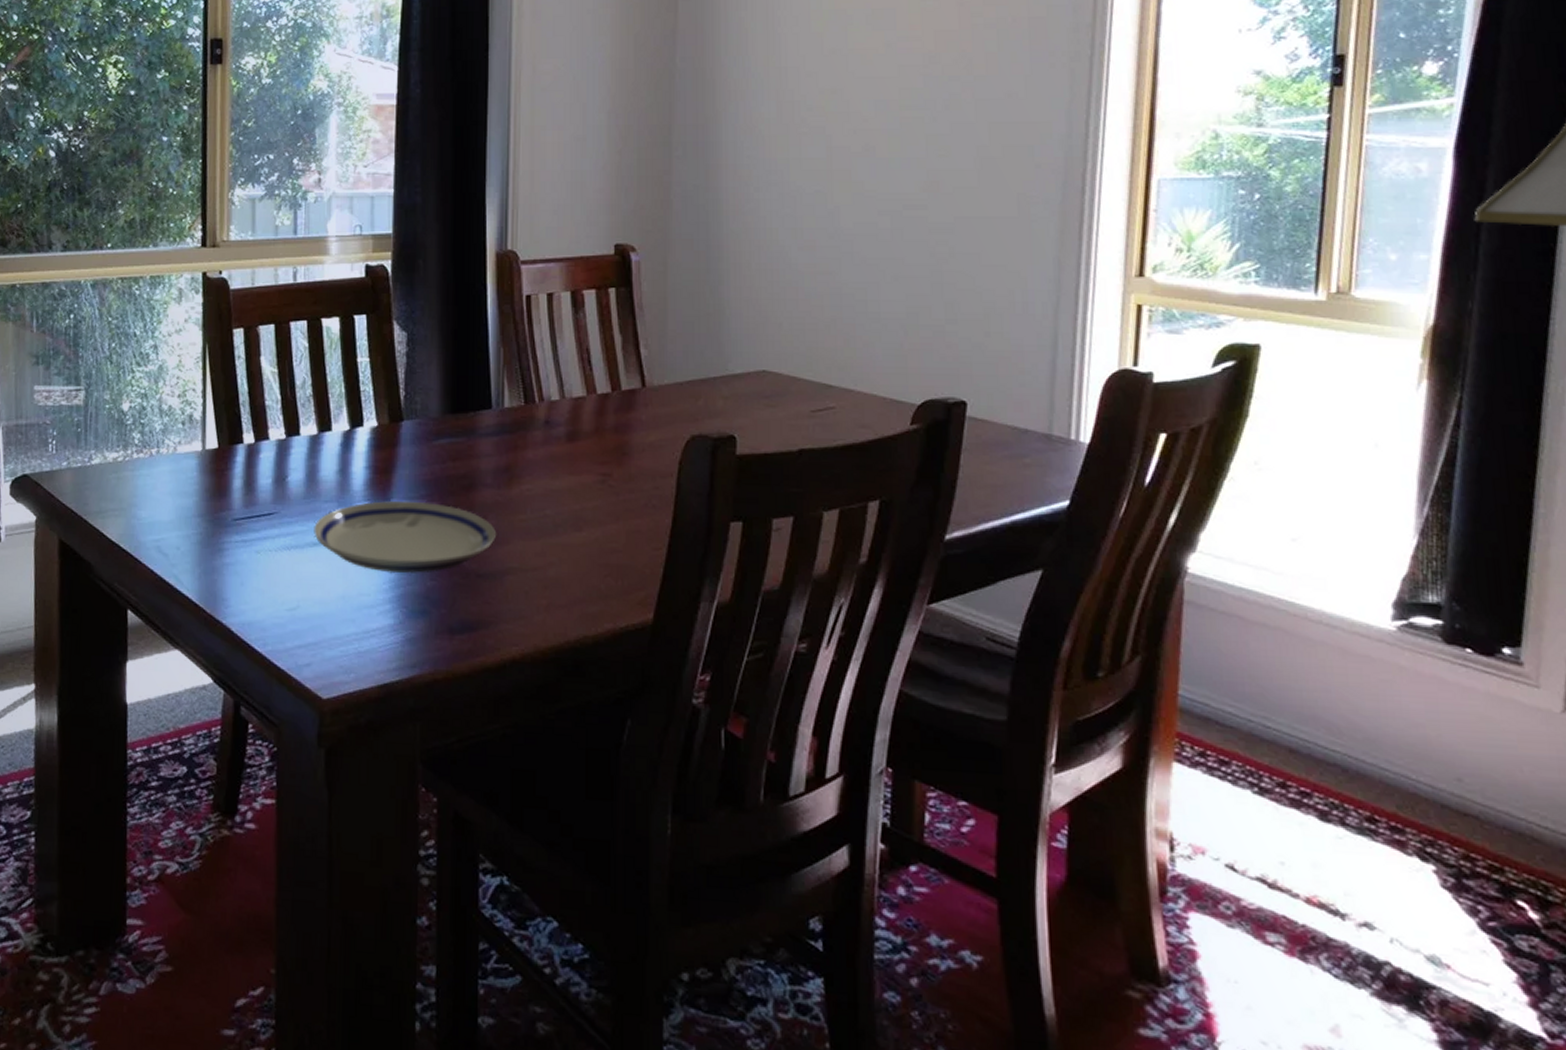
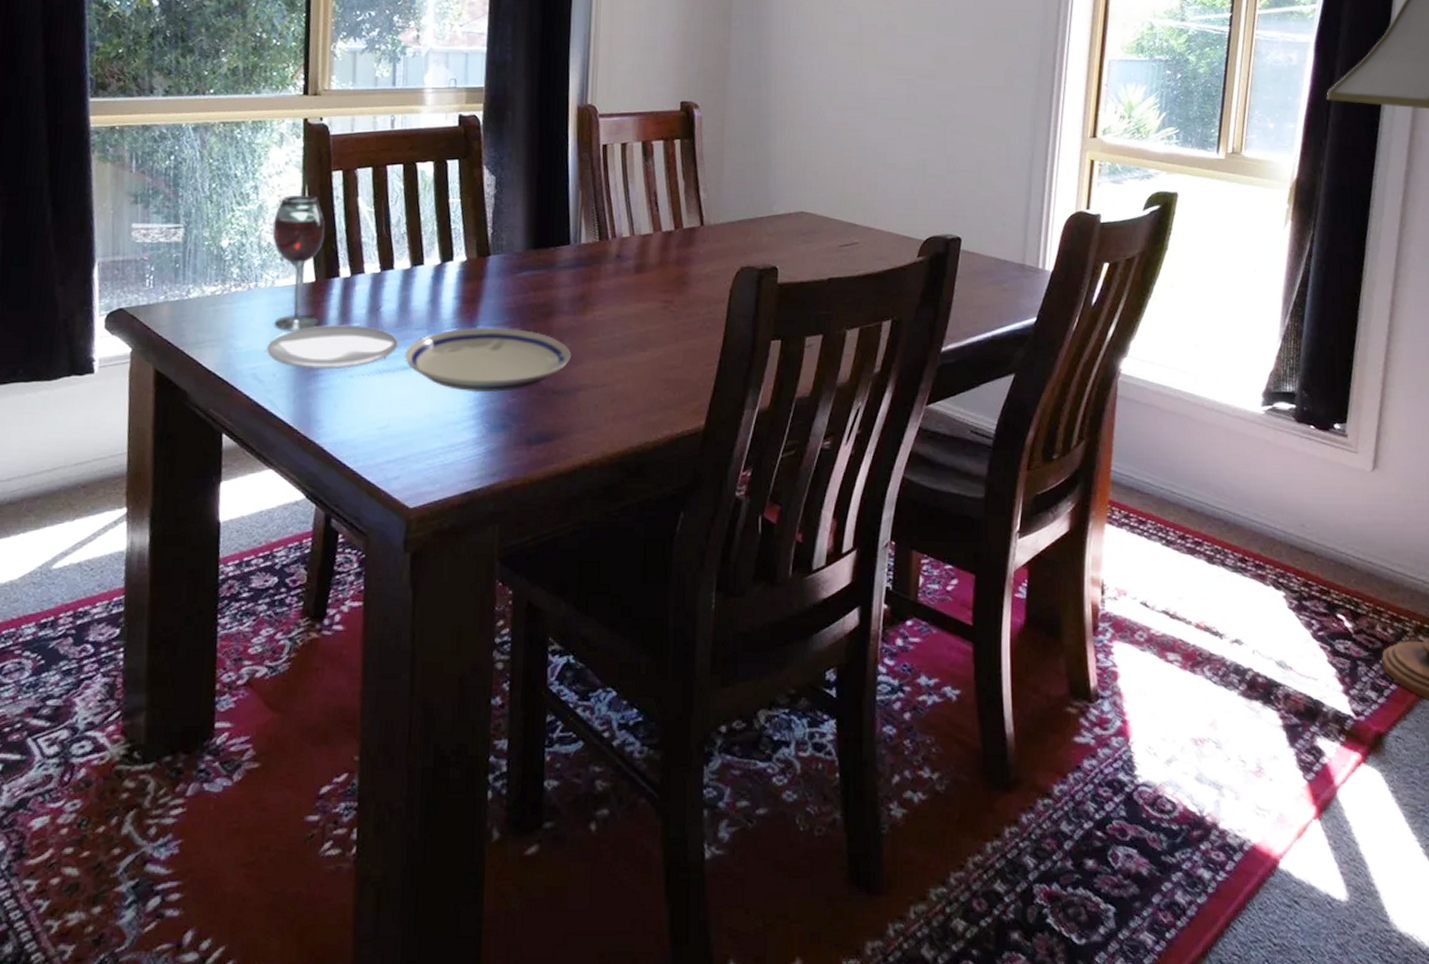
plate: none [170,494,307,543] -> present [266,324,399,369]
wineglass: none [173,354,228,500] -> present [272,194,325,330]

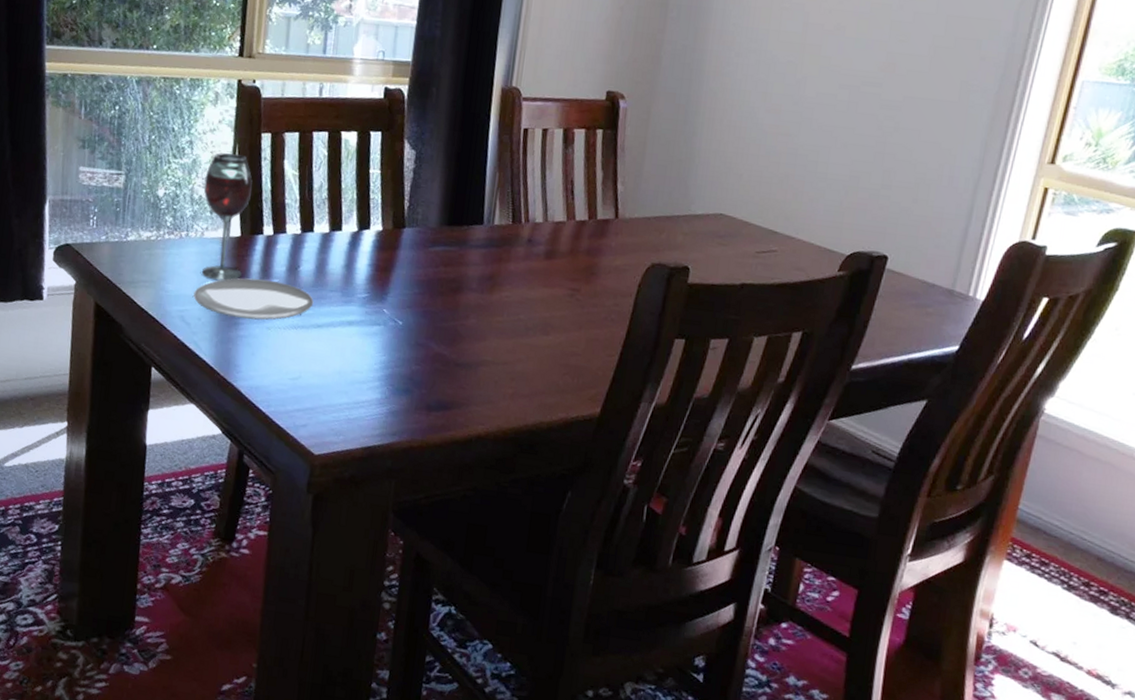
plate: present [405,328,571,393] -> none [318,295,476,358]

